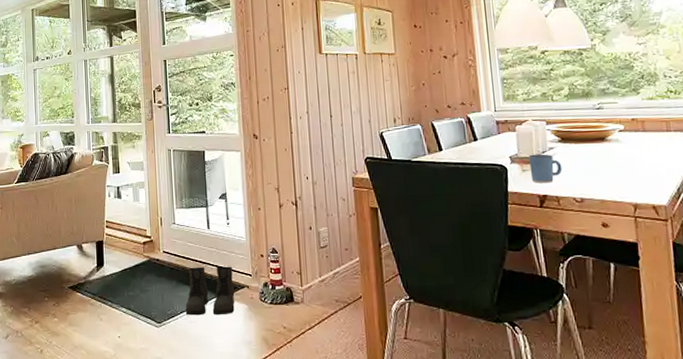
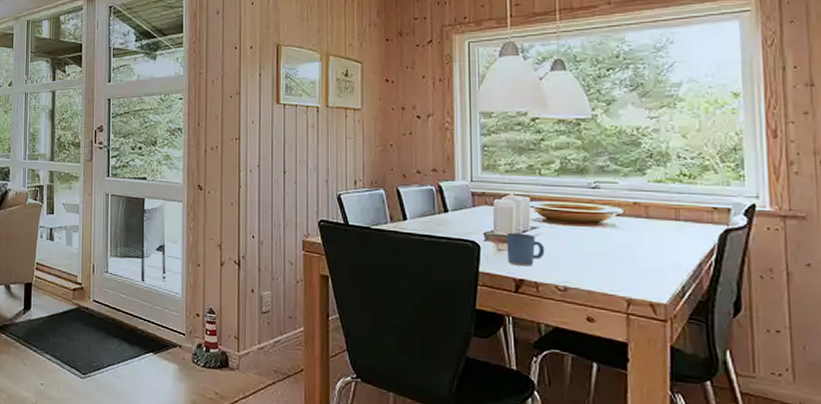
boot: present [185,266,235,316] -> none [112,319,166,374]

